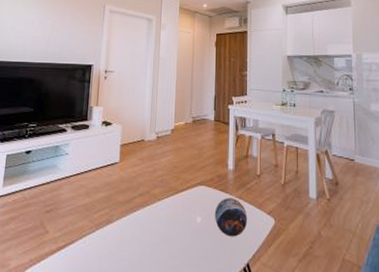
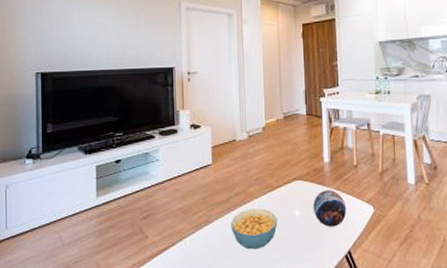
cereal bowl: none [132,211,179,255] -> present [231,208,278,250]

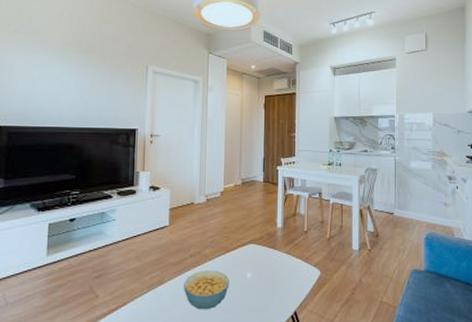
decorative orb: present [313,190,347,227] -> none [265,254,296,289]

